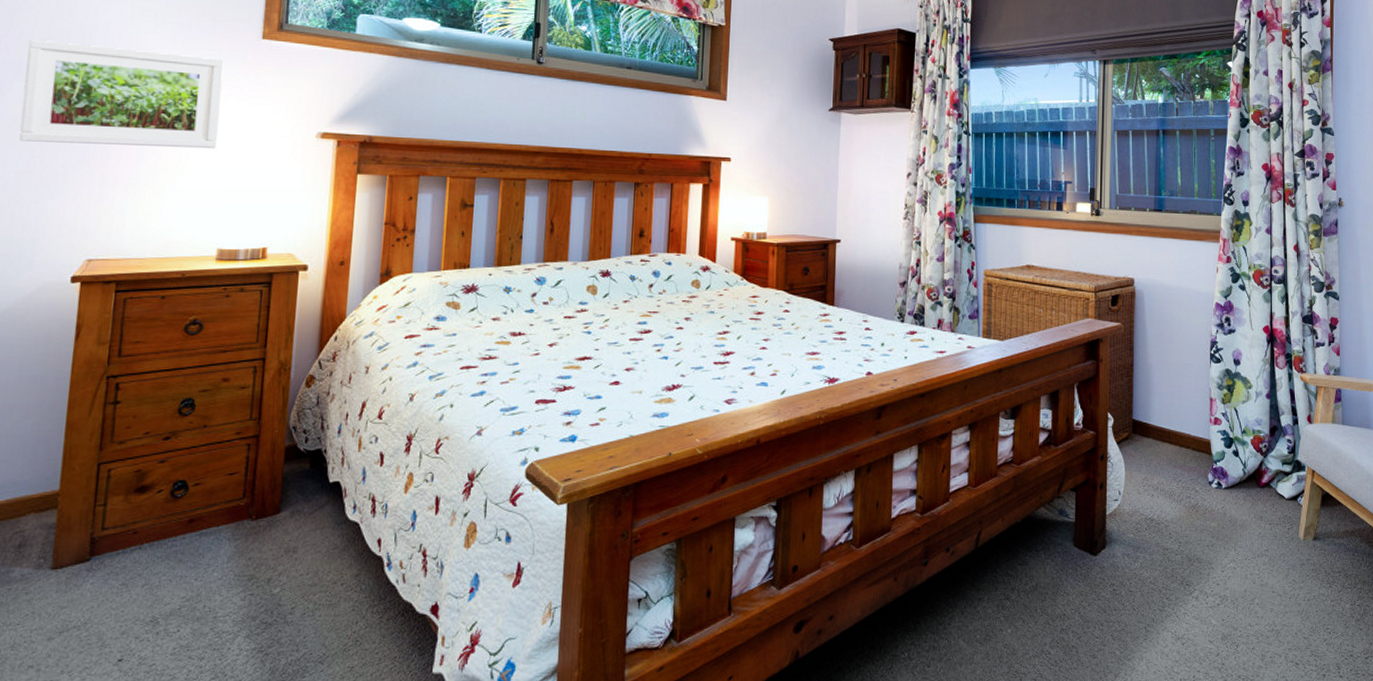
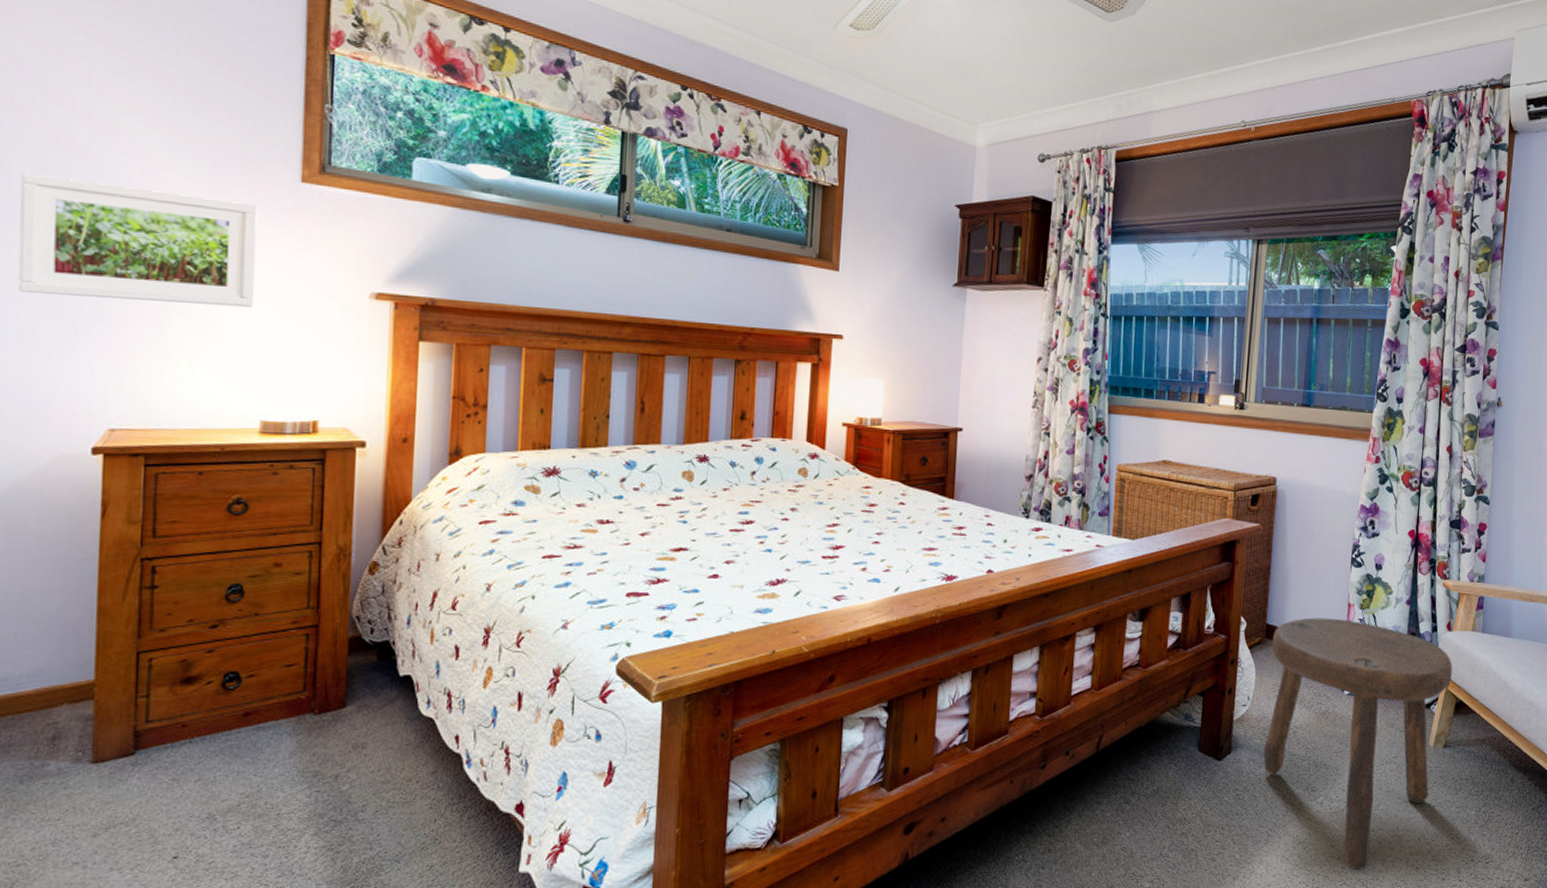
stool: none [1137,413,1317,667] -> present [1263,617,1453,871]

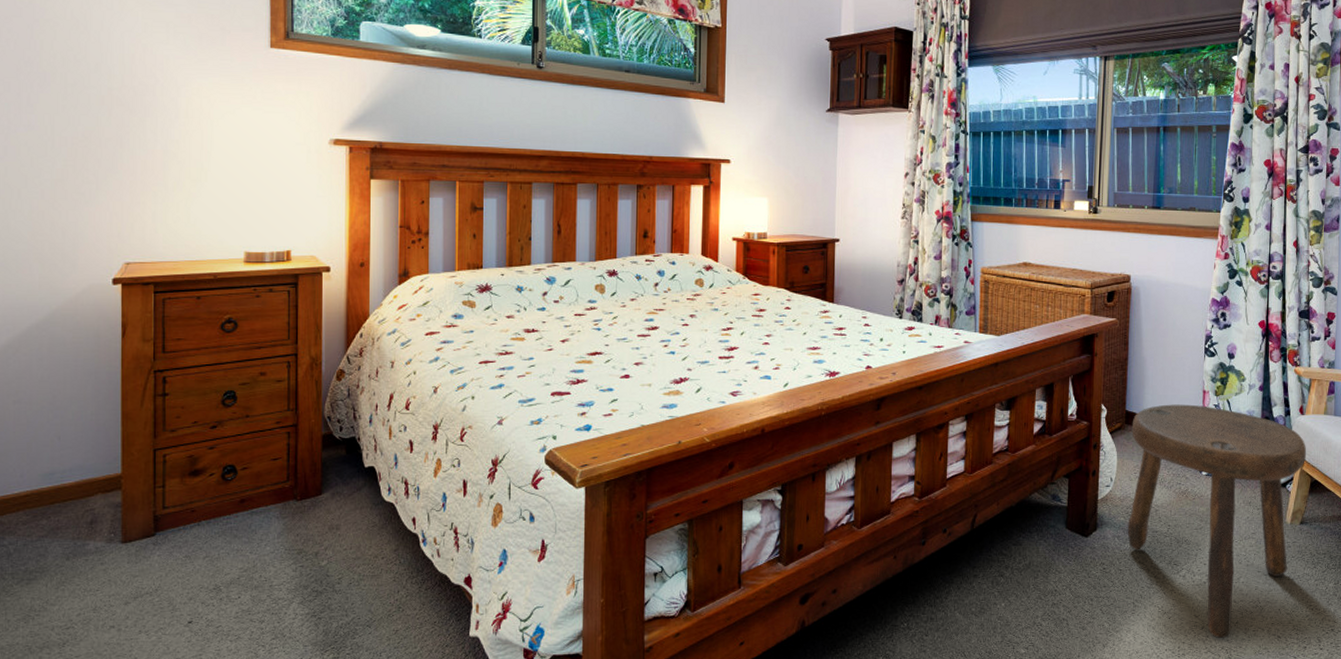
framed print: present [17,172,257,308] -> none [49,51,237,157]

